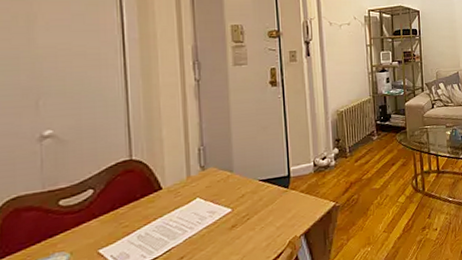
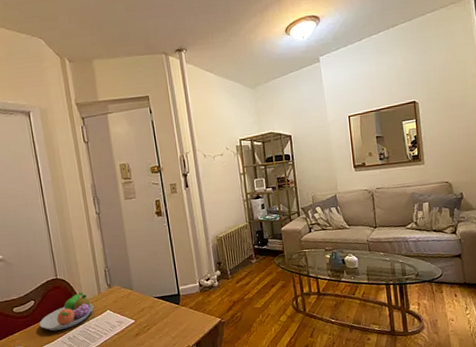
fruit bowl: none [97,176,179,229] -> present [39,292,94,331]

